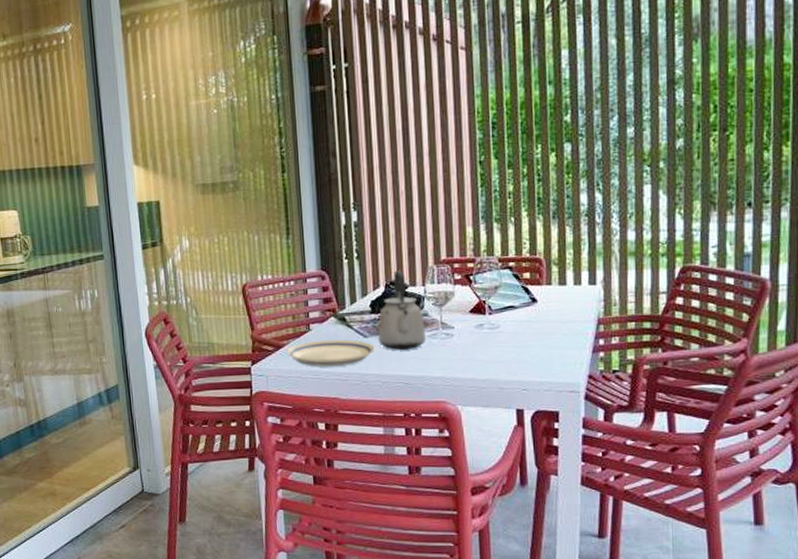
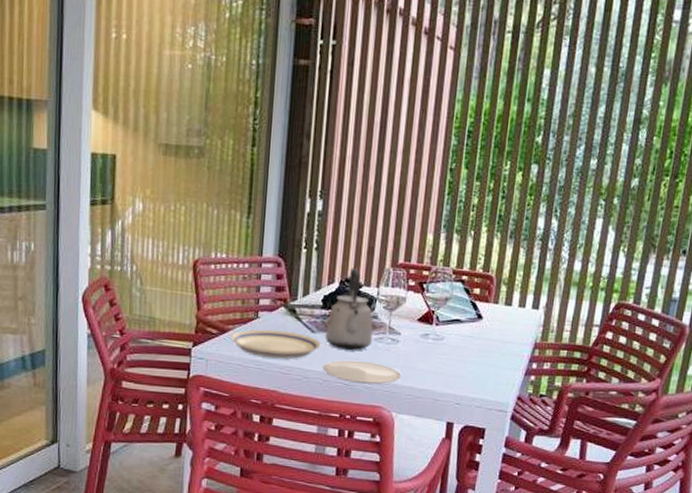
plate: none [380,358,462,381] -> present [322,360,402,384]

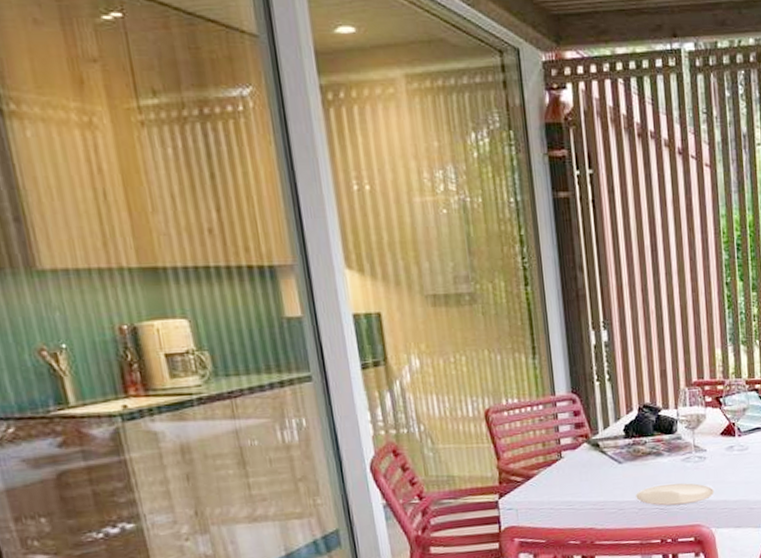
plate: present [230,329,321,359] -> none [537,466,630,496]
kettle: present [325,268,373,350] -> none [632,393,681,475]

